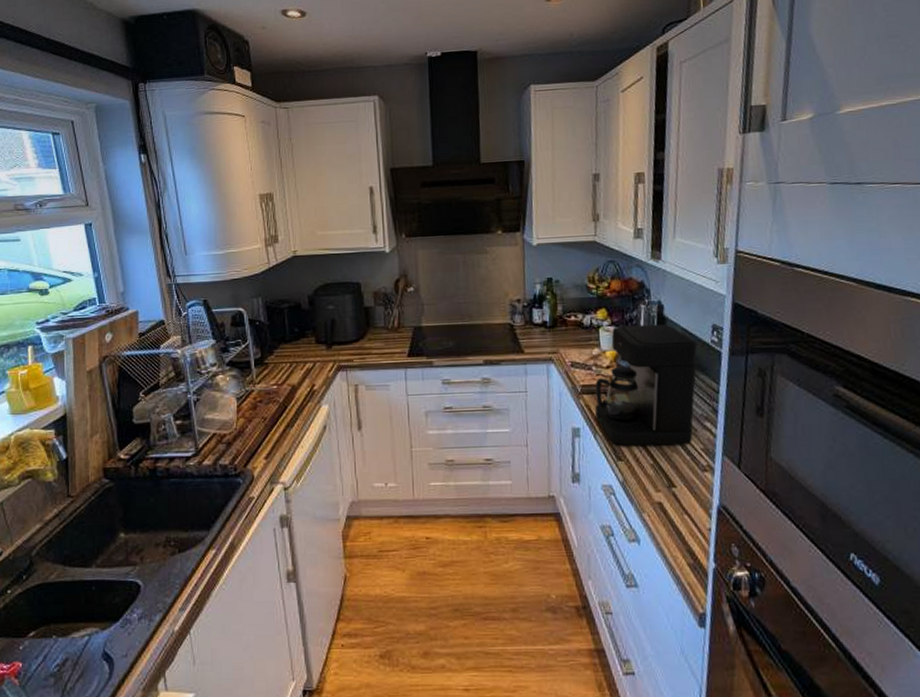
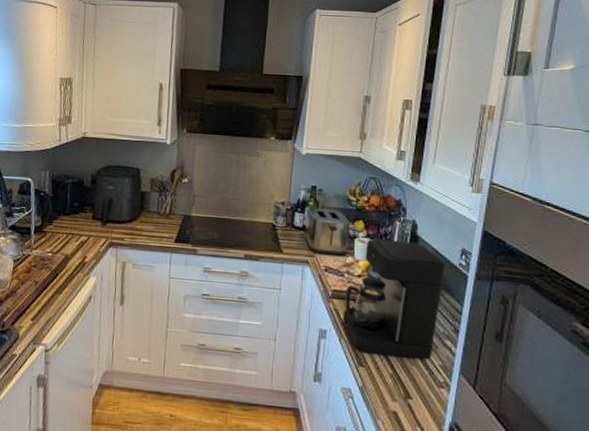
toaster: none [544,300,593,349] -> present [304,207,350,256]

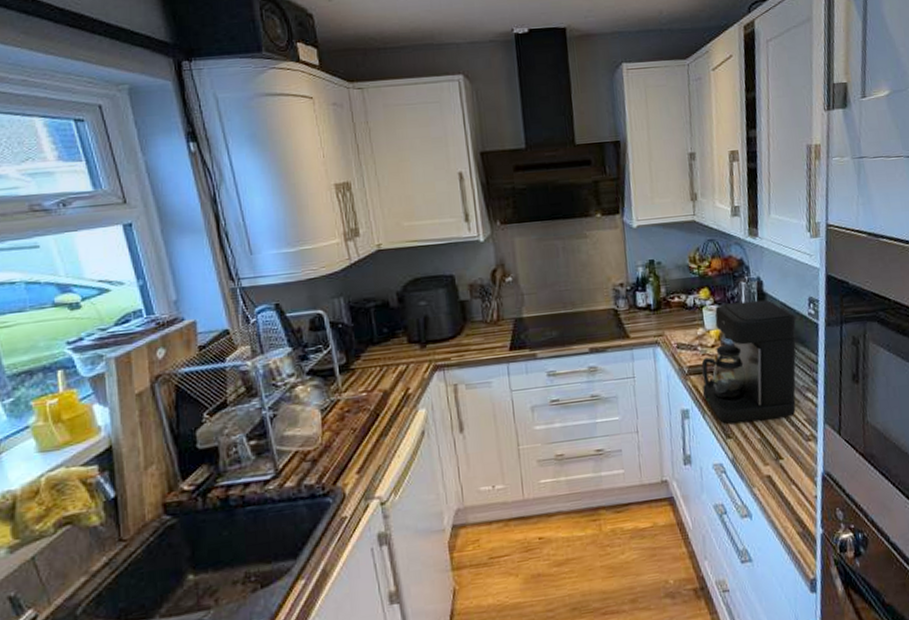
toaster: present [304,207,350,256] -> none [648,281,697,332]

